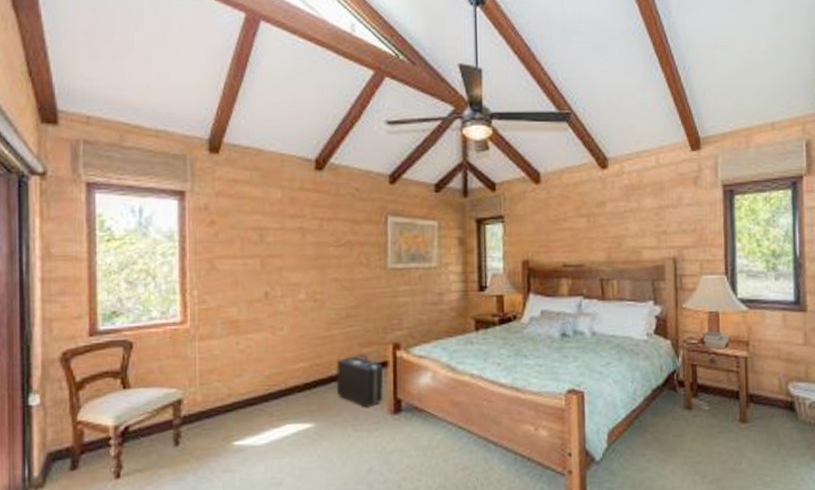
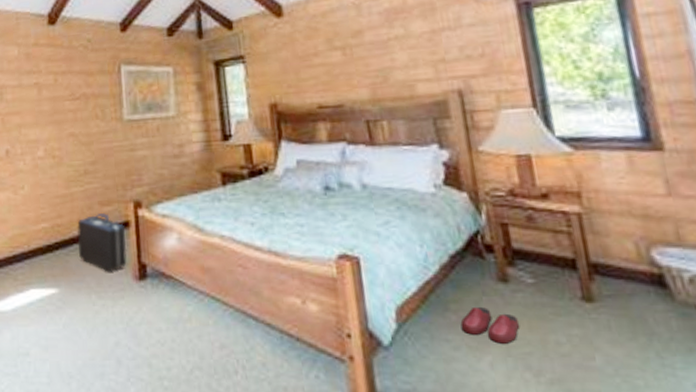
slippers: none [654,428,695,456] -> present [460,306,519,344]
books: present [703,330,729,350] -> none [512,179,552,204]

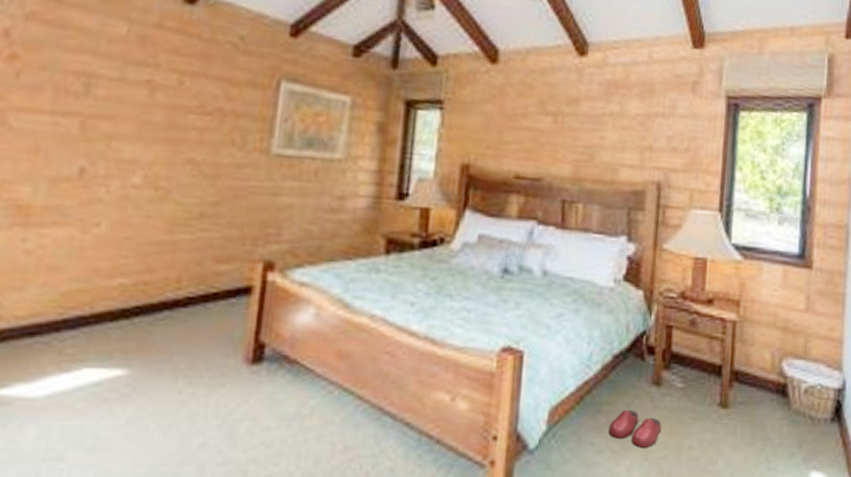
suitcase: present [77,213,127,271] -> none [170,273,244,350]

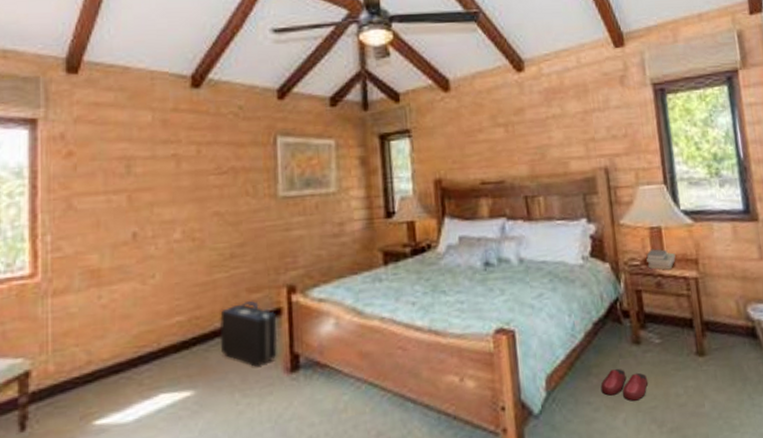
suitcase: none [170,273,244,350] -> present [220,301,278,366]
books: none [684,282,717,309] -> present [646,249,676,271]

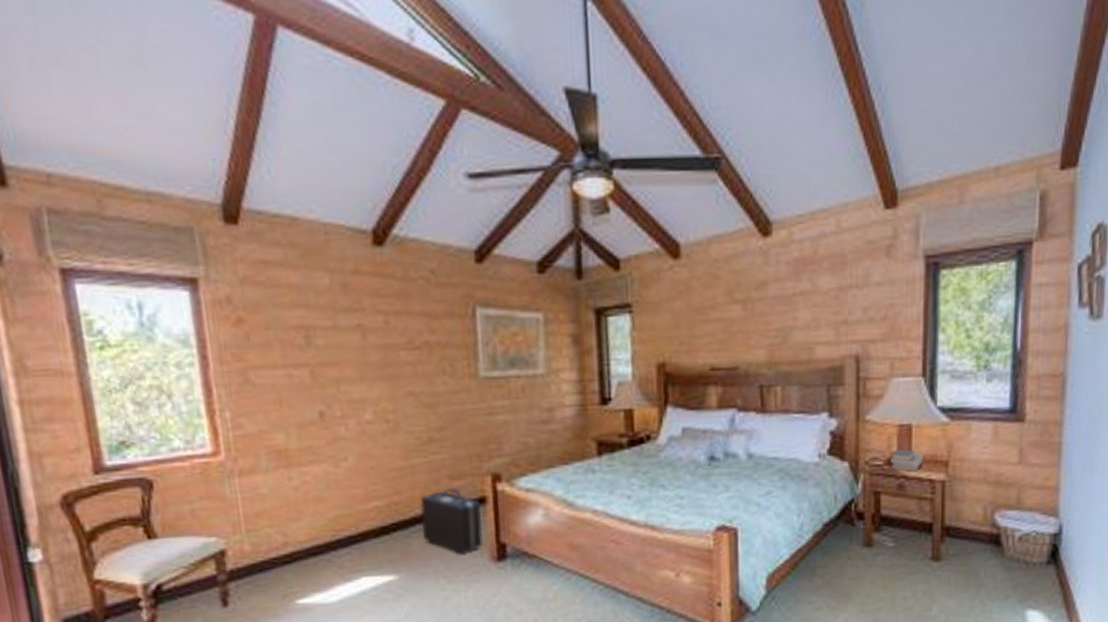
slippers: present [600,368,648,401] -> none [824,570,875,602]

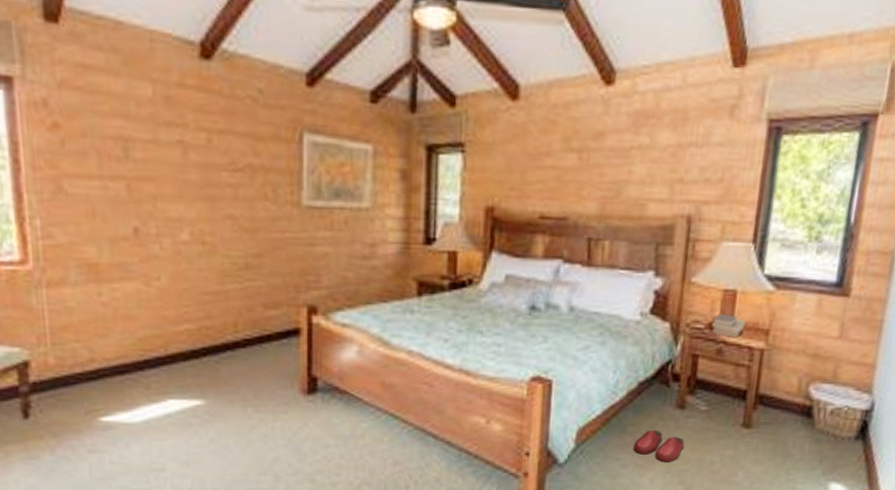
suitcase: present [420,488,483,553] -> none [233,317,295,383]
slippers: none [824,570,875,602] -> present [633,429,684,462]

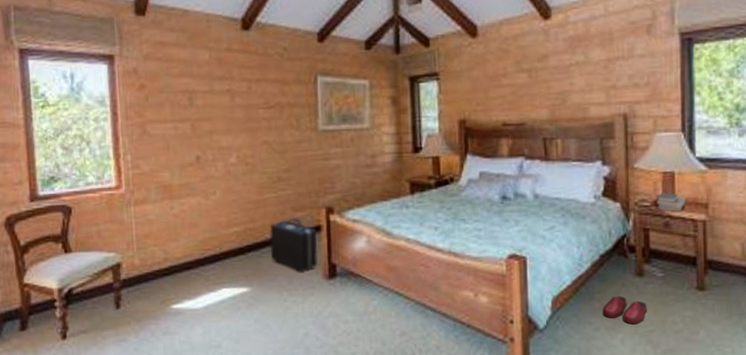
suitcase: none [233,317,295,383] -> present [270,218,318,271]

